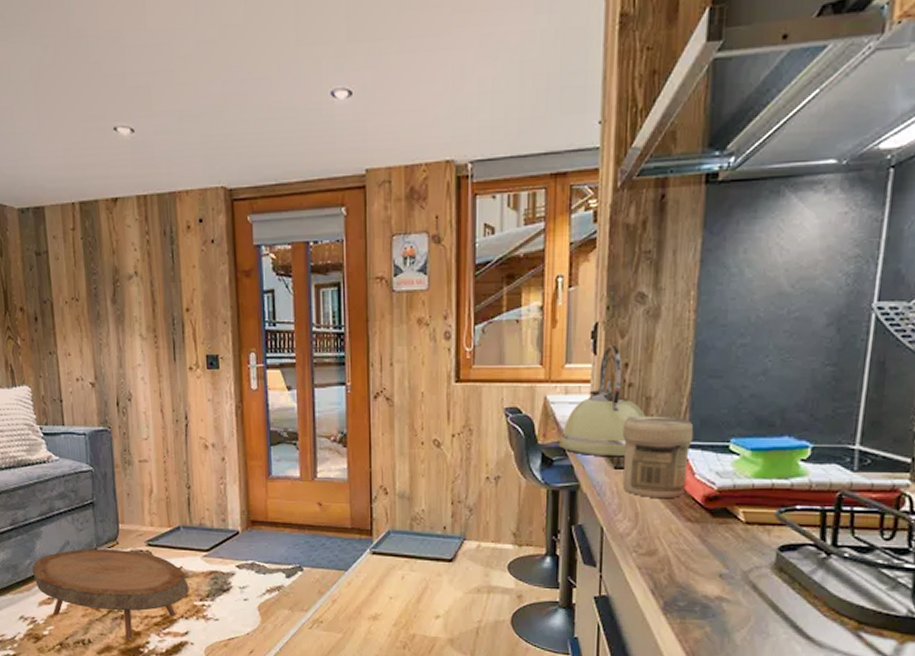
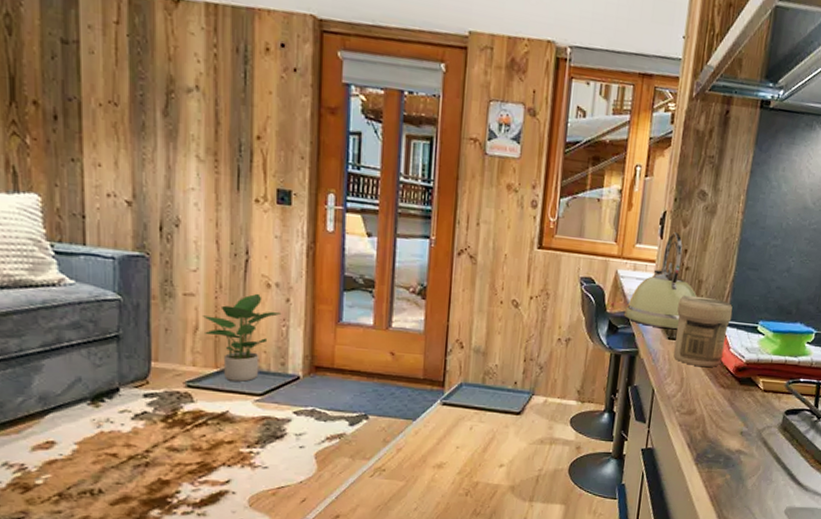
coffee table: present [32,548,189,639] -> none [25,387,235,489]
potted plant: none [156,455,219,539] -> present [203,293,282,382]

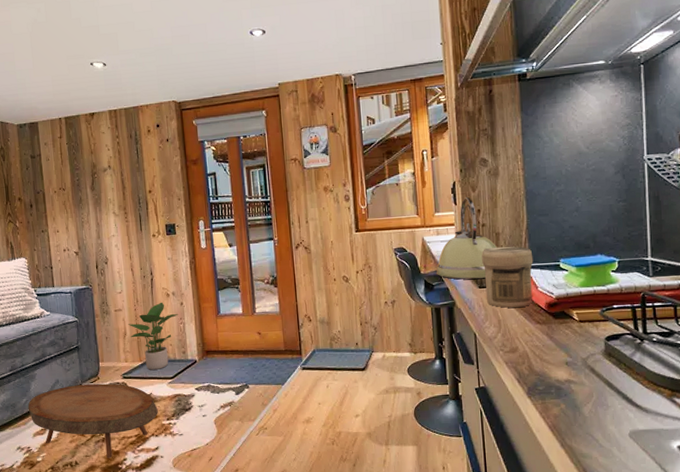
coffee table: none [25,387,235,489] -> present [27,383,158,458]

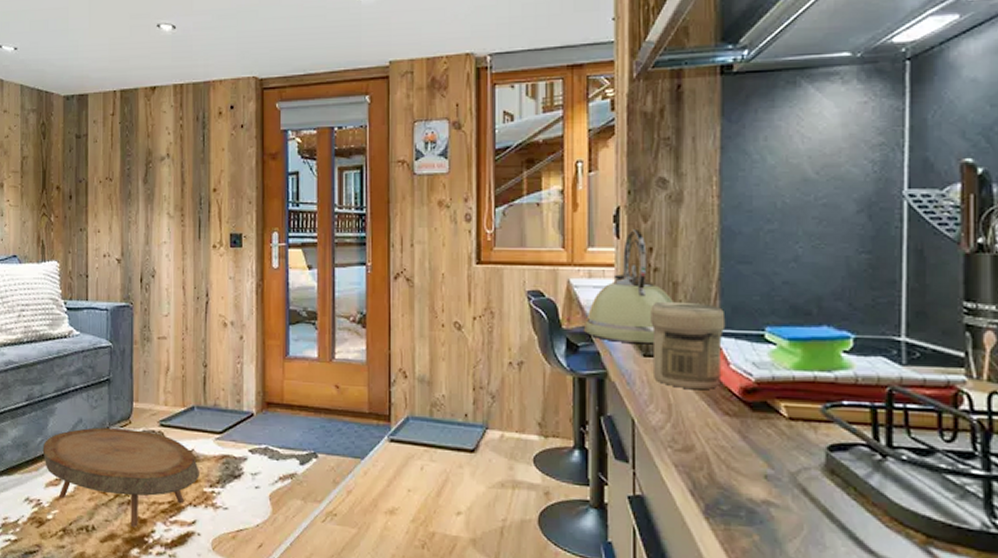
potted plant: present [128,302,179,370] -> none [173,332,237,420]

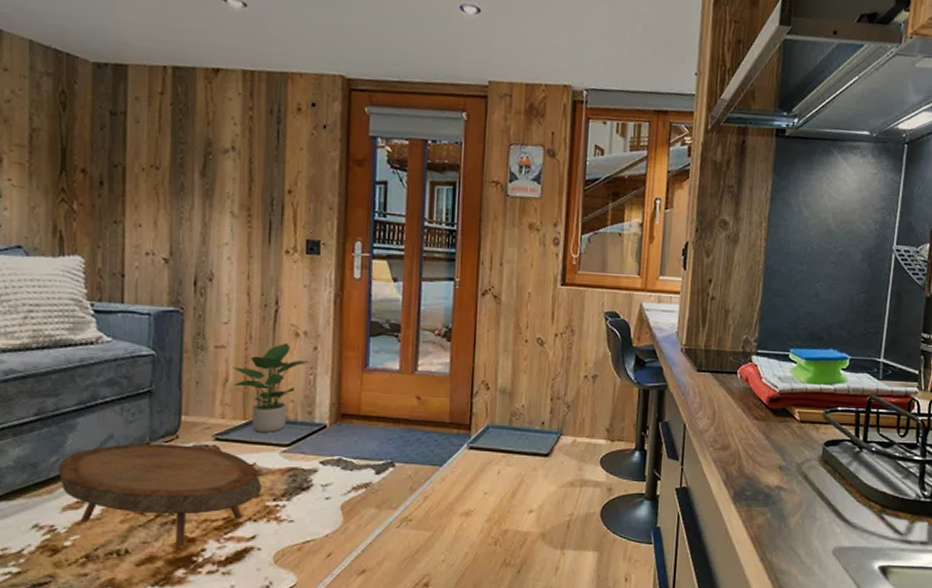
potted plant: none [173,332,237,420] -> present [233,342,310,433]
kettle: present [583,228,675,345] -> none [650,261,725,362]
jar: present [650,301,726,389] -> none [703,325,762,399]

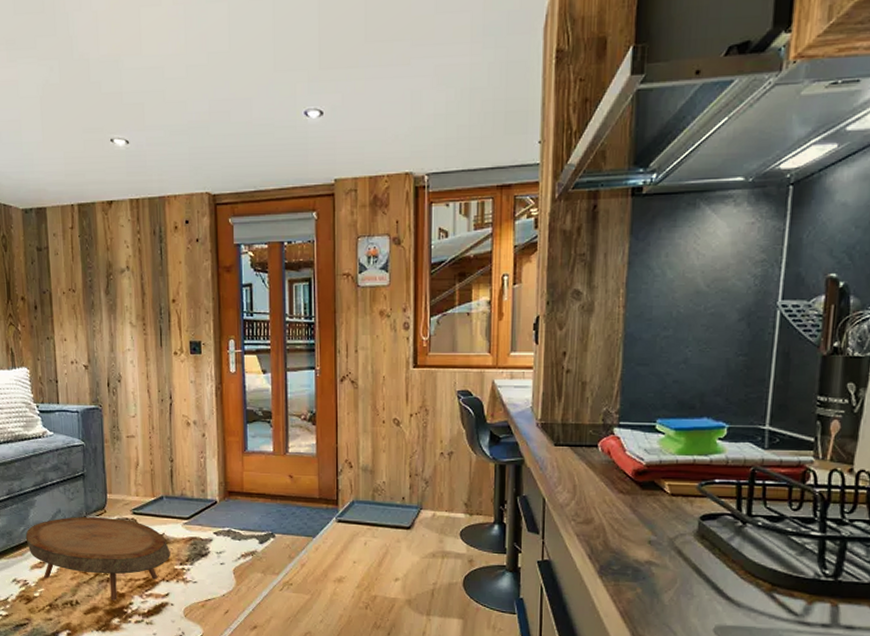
potted plant: present [233,342,310,433] -> none [142,431,200,508]

